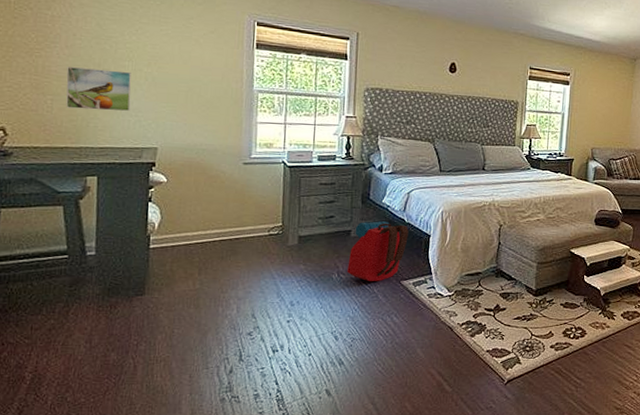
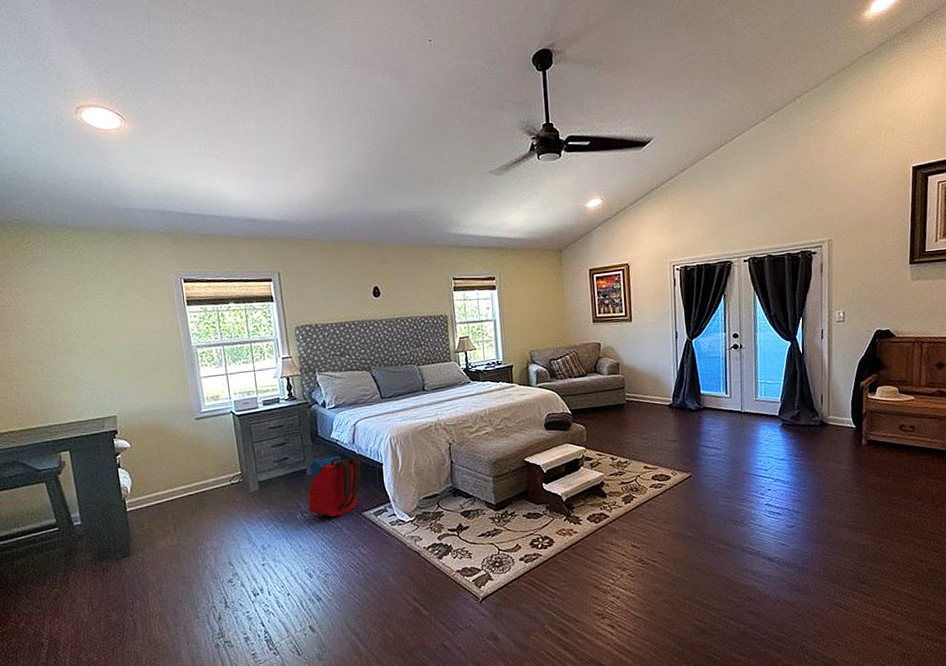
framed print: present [66,67,131,112] -> none [24,347,86,391]

